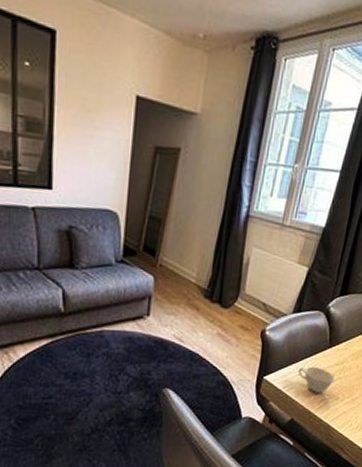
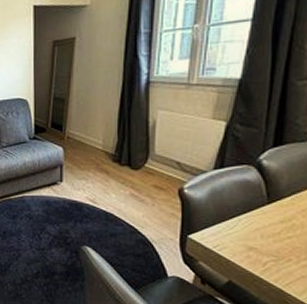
teacup: present [297,366,336,393] -> none [230,224,283,254]

